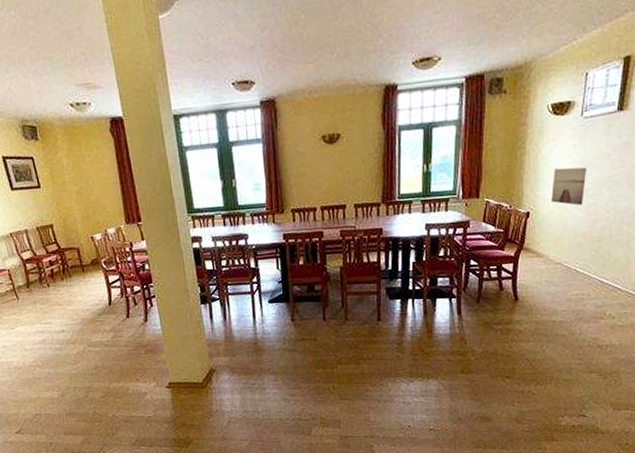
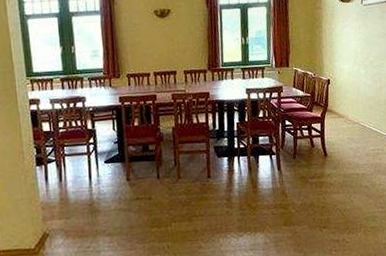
wall art: present [551,167,587,205] -> none [345,43,371,74]

